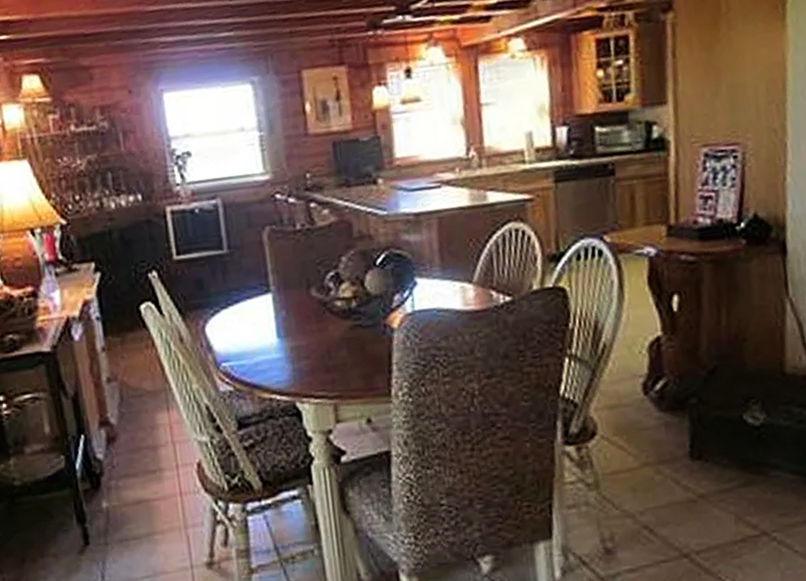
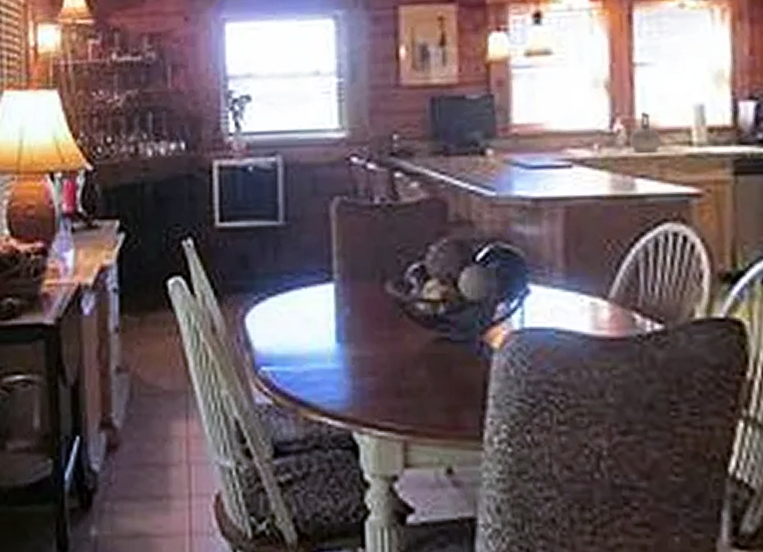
kettle: none [481,141,504,172] -> present [630,112,661,153]

